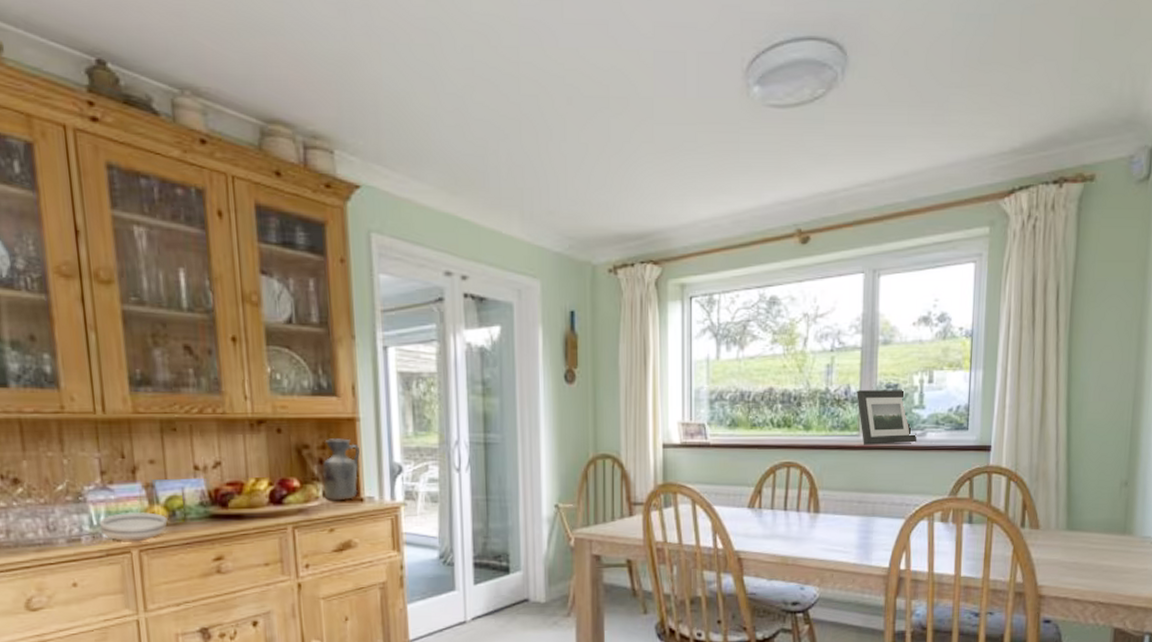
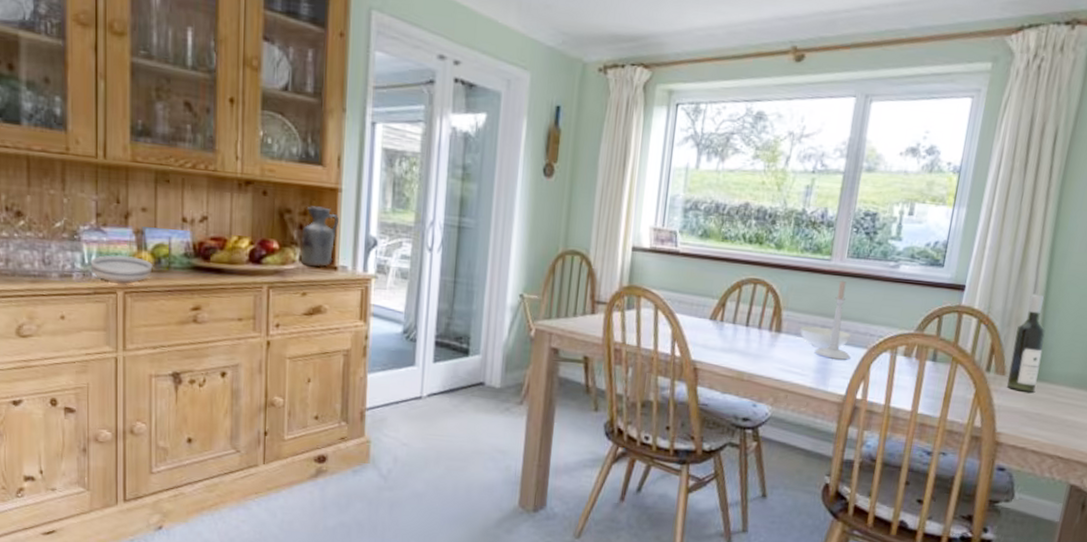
bowl: none [836,502,887,525] -> present [799,326,851,349]
candlestick: none [854,455,890,533] -> present [814,281,851,360]
picture frame: present [857,390,917,445] -> none [833,215,890,274]
bottle: none [1042,446,1072,544] -> present [1006,294,1046,394]

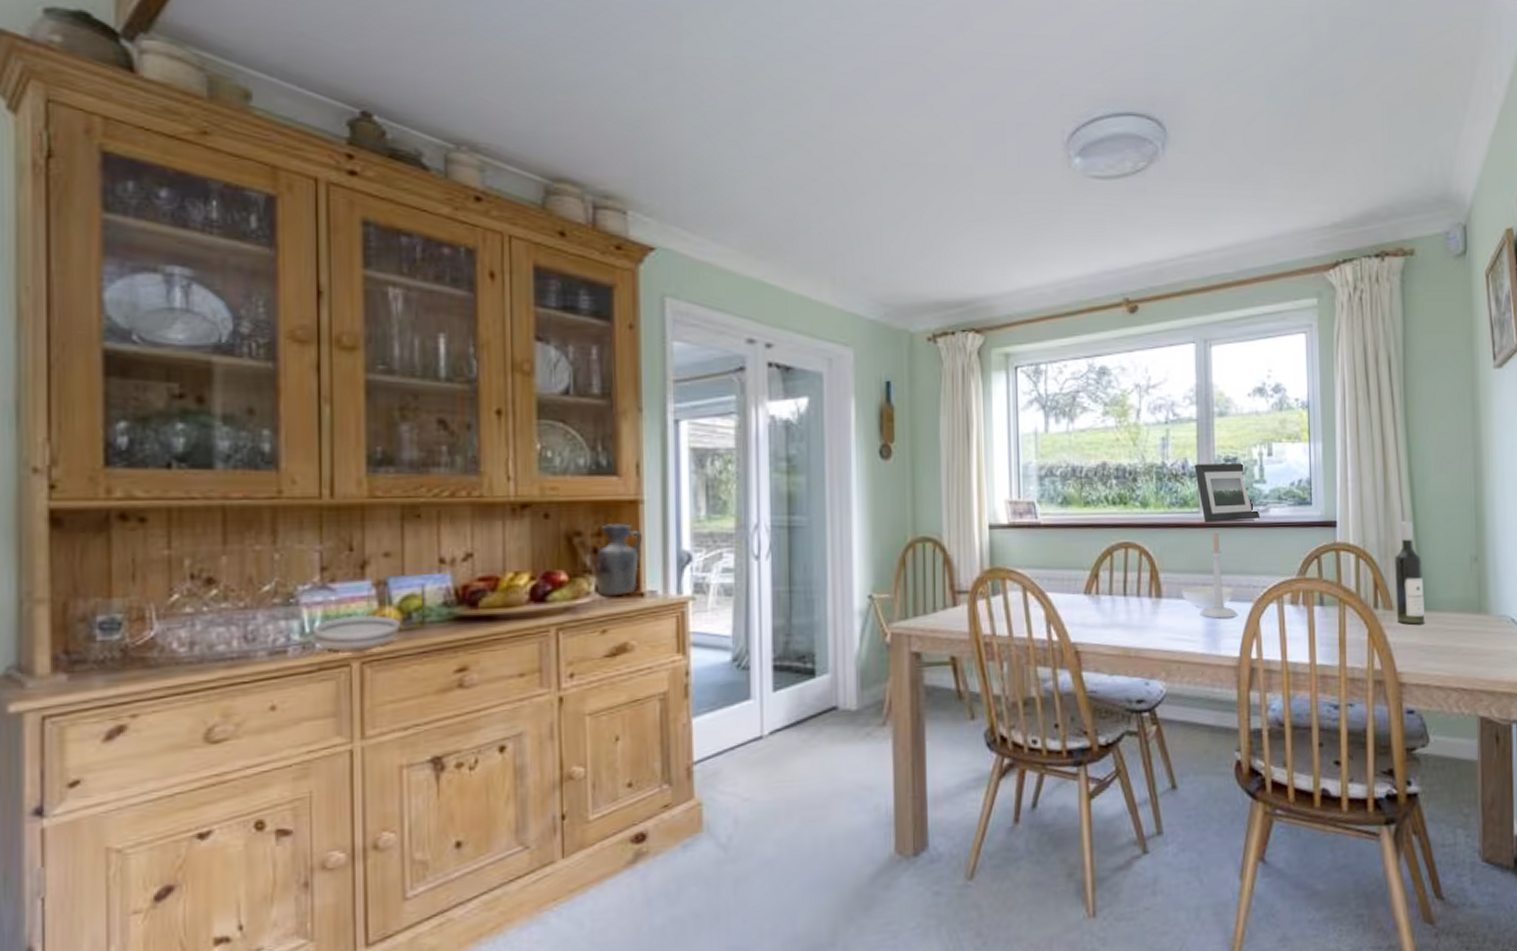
picture frame: none [833,215,890,274] -> present [1194,463,1261,523]

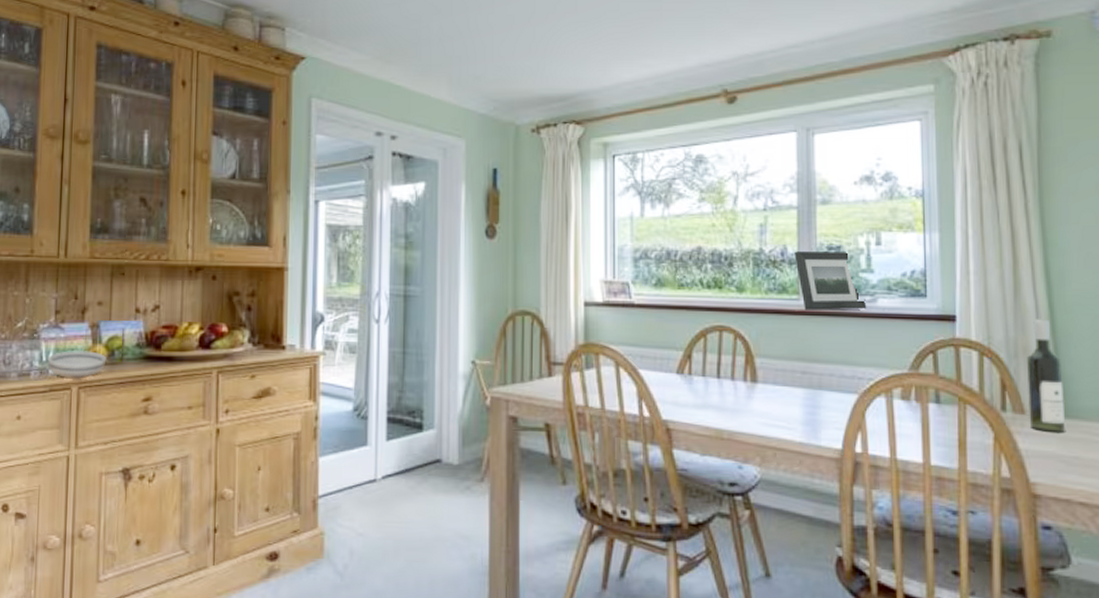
ceramic jug: present [596,524,643,596] -> none [249,287,287,347]
bowl: present [1180,585,1234,610] -> none [777,373,836,398]
candlestick: present [1200,533,1238,619] -> none [798,321,841,409]

